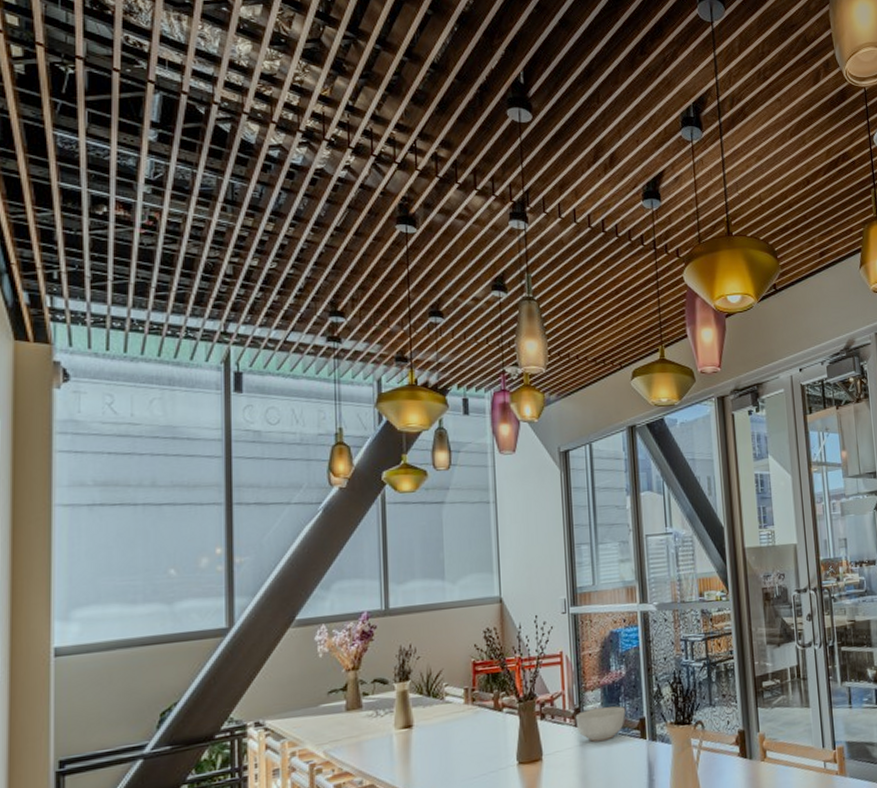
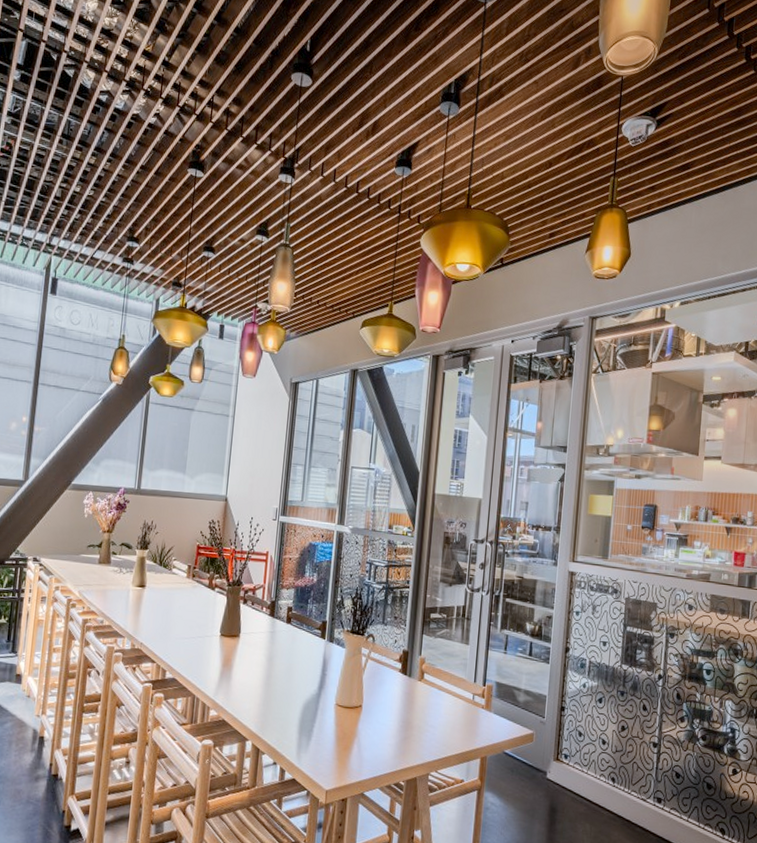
bowl: present [575,706,626,742] -> none [270,604,313,633]

